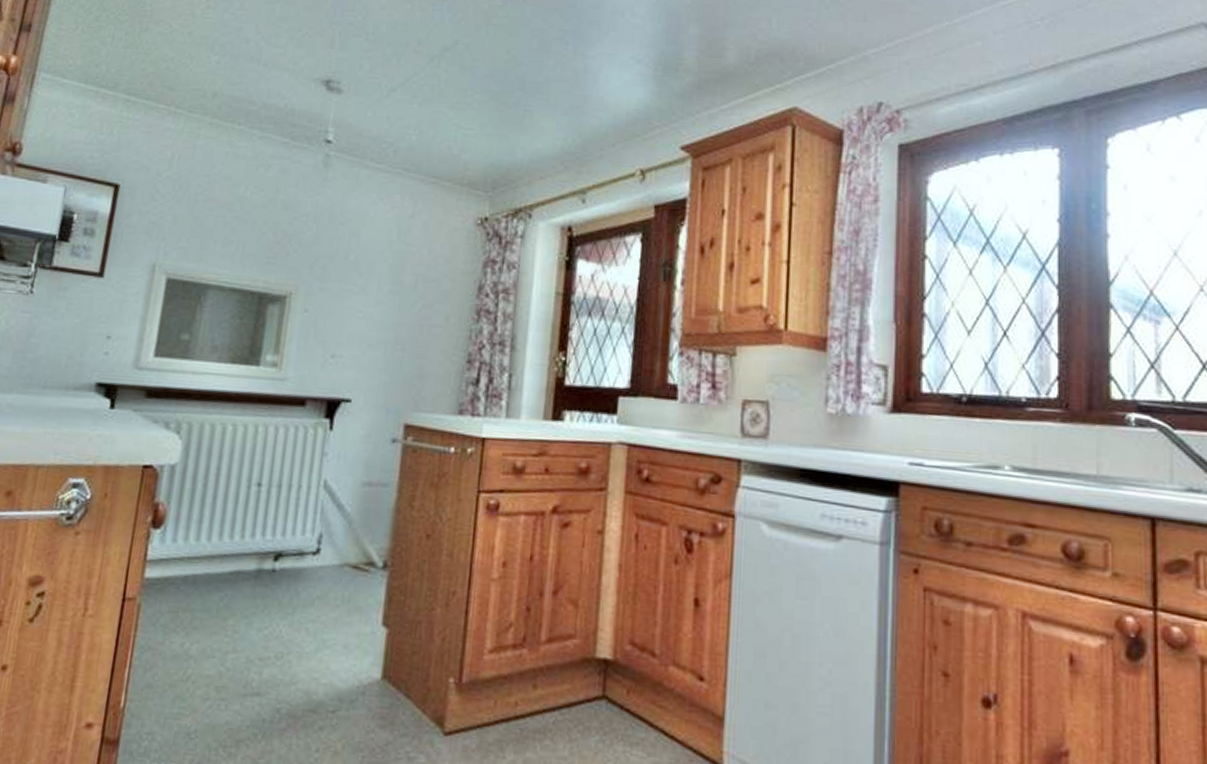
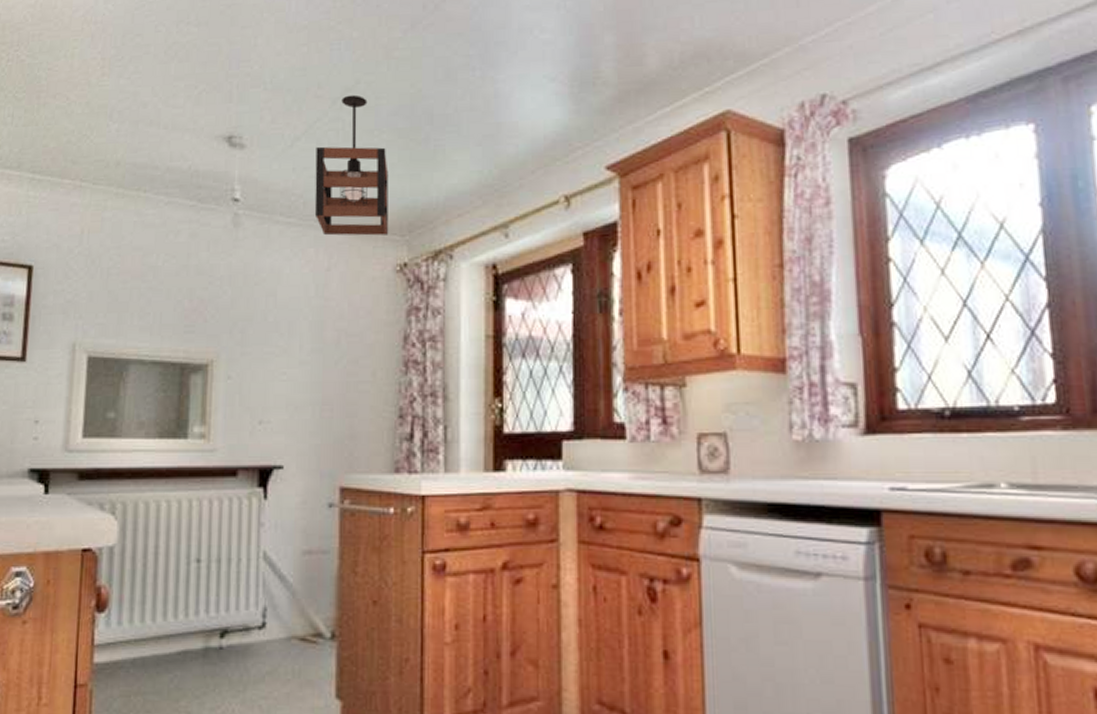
pendant light: none [403,54,478,190] -> present [314,94,389,236]

